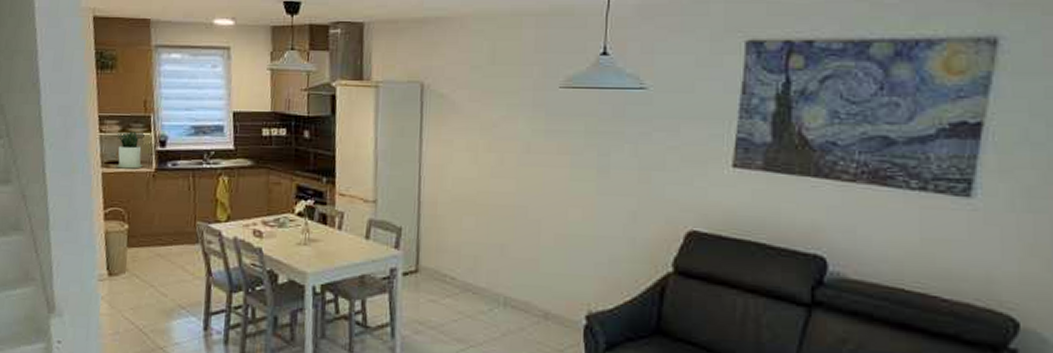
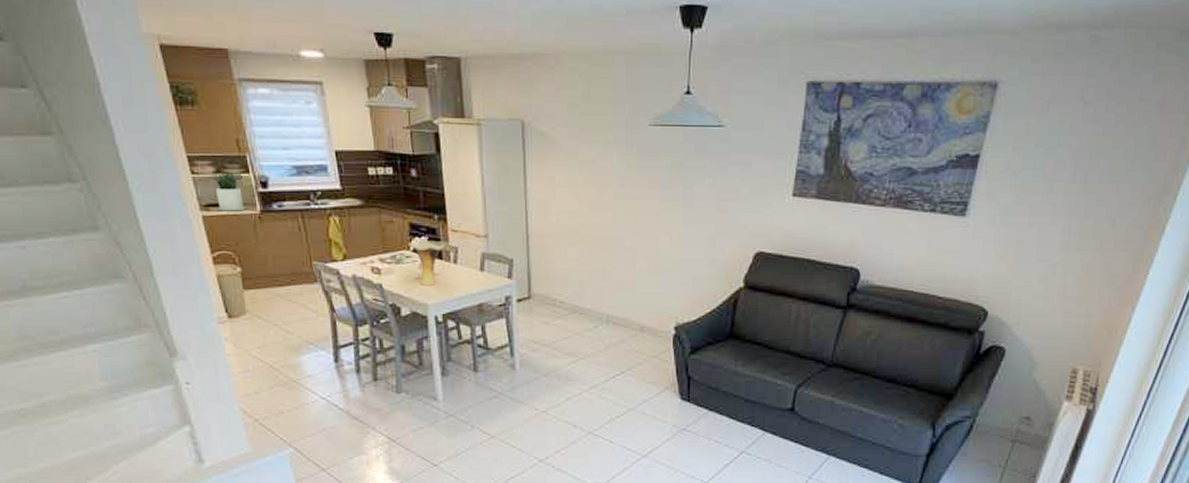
vase: none [294,202,331,253] -> present [409,239,445,287]

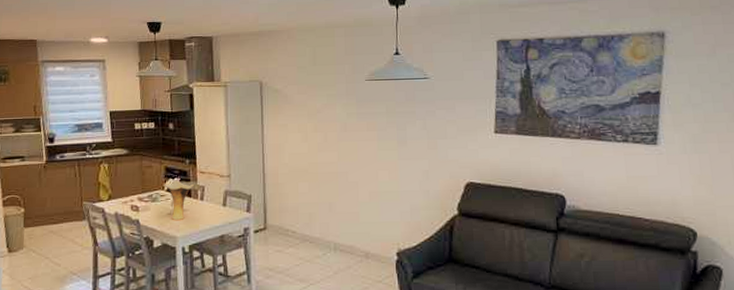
planter: present [211,172,246,212] -> none [11,132,35,163]

